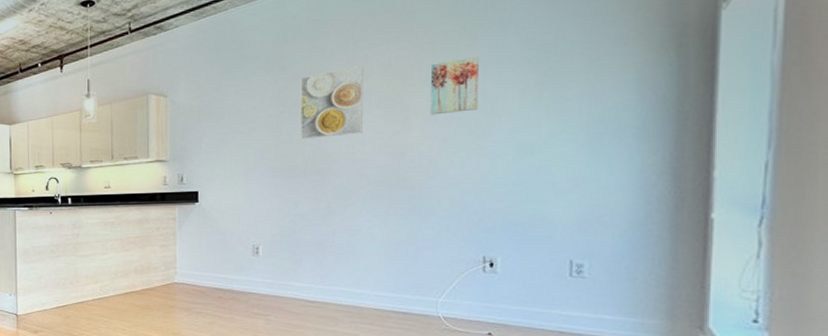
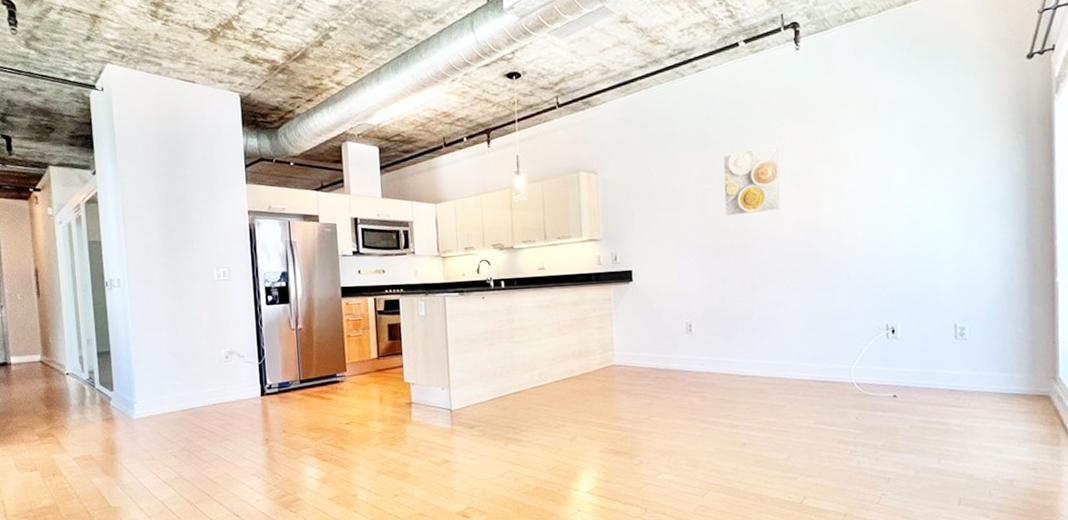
wall art: present [430,55,479,115] -> none [835,137,876,192]

